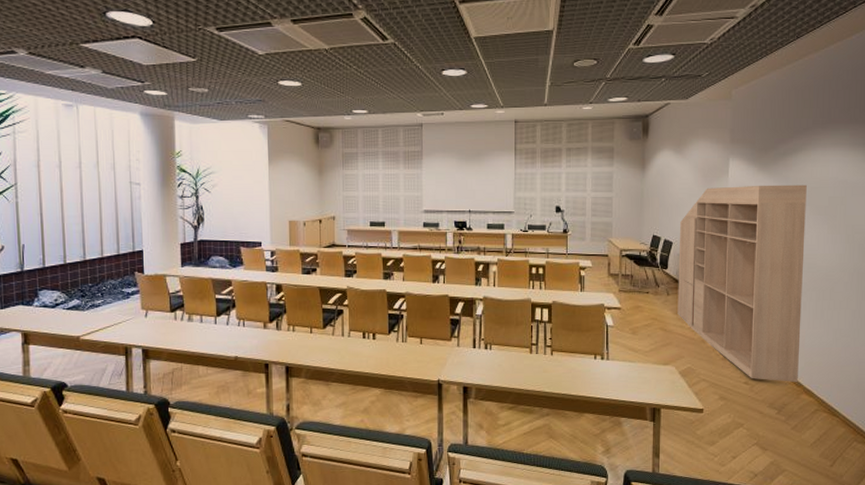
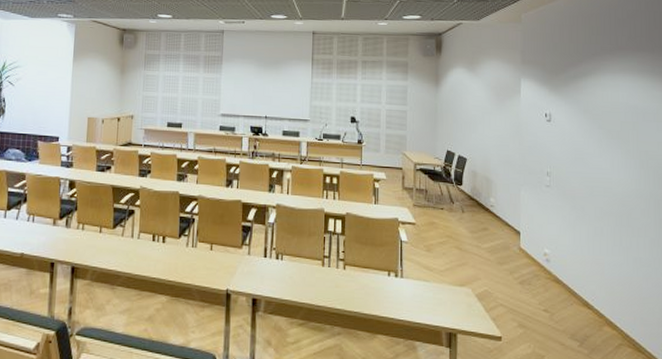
bookcase: present [677,184,807,382] -> none [473,106,600,312]

